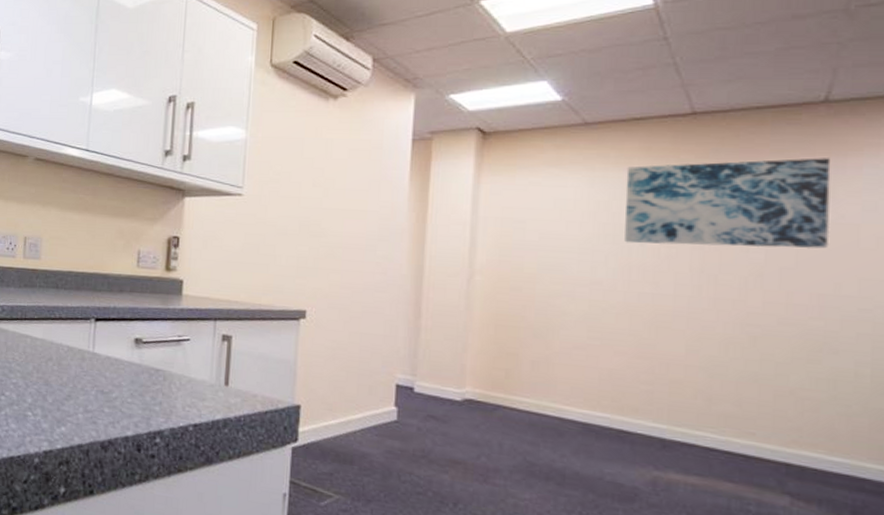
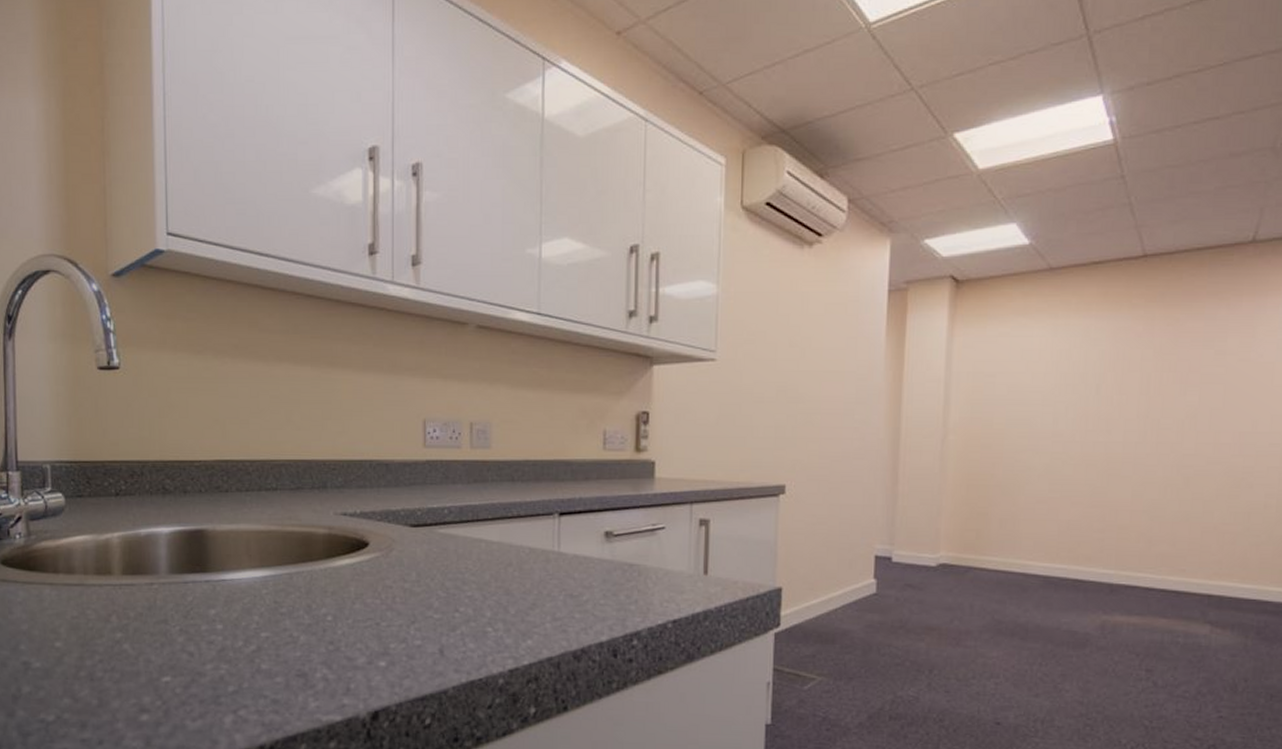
wall art: present [625,158,831,249] -> none [1083,298,1255,392]

